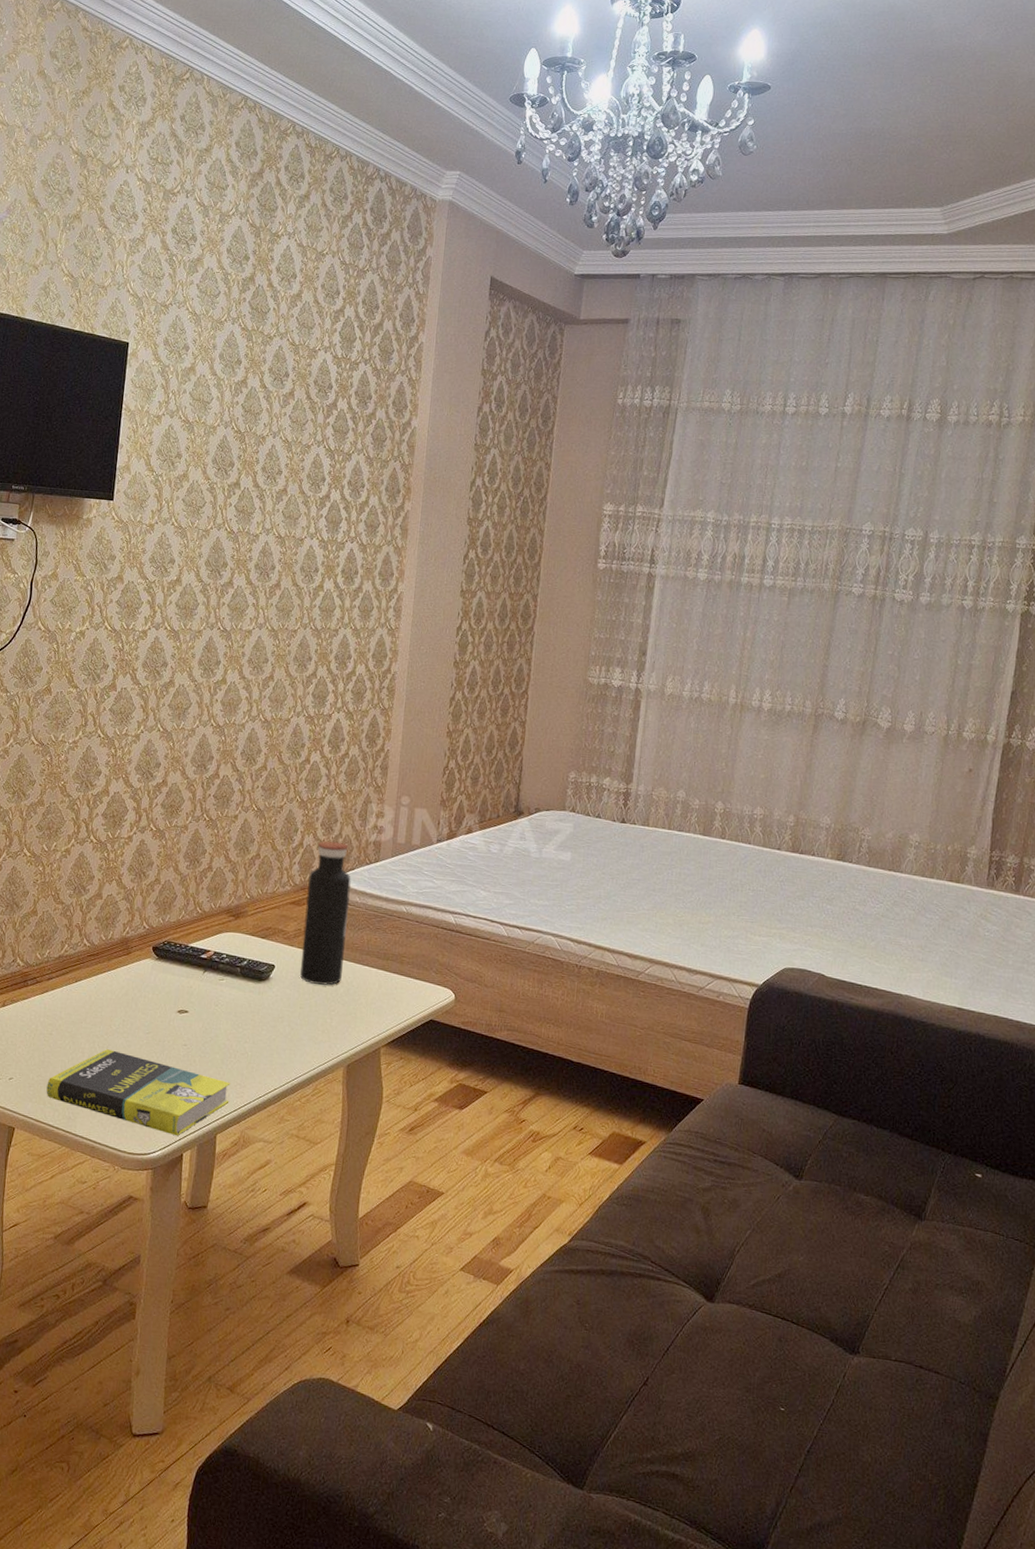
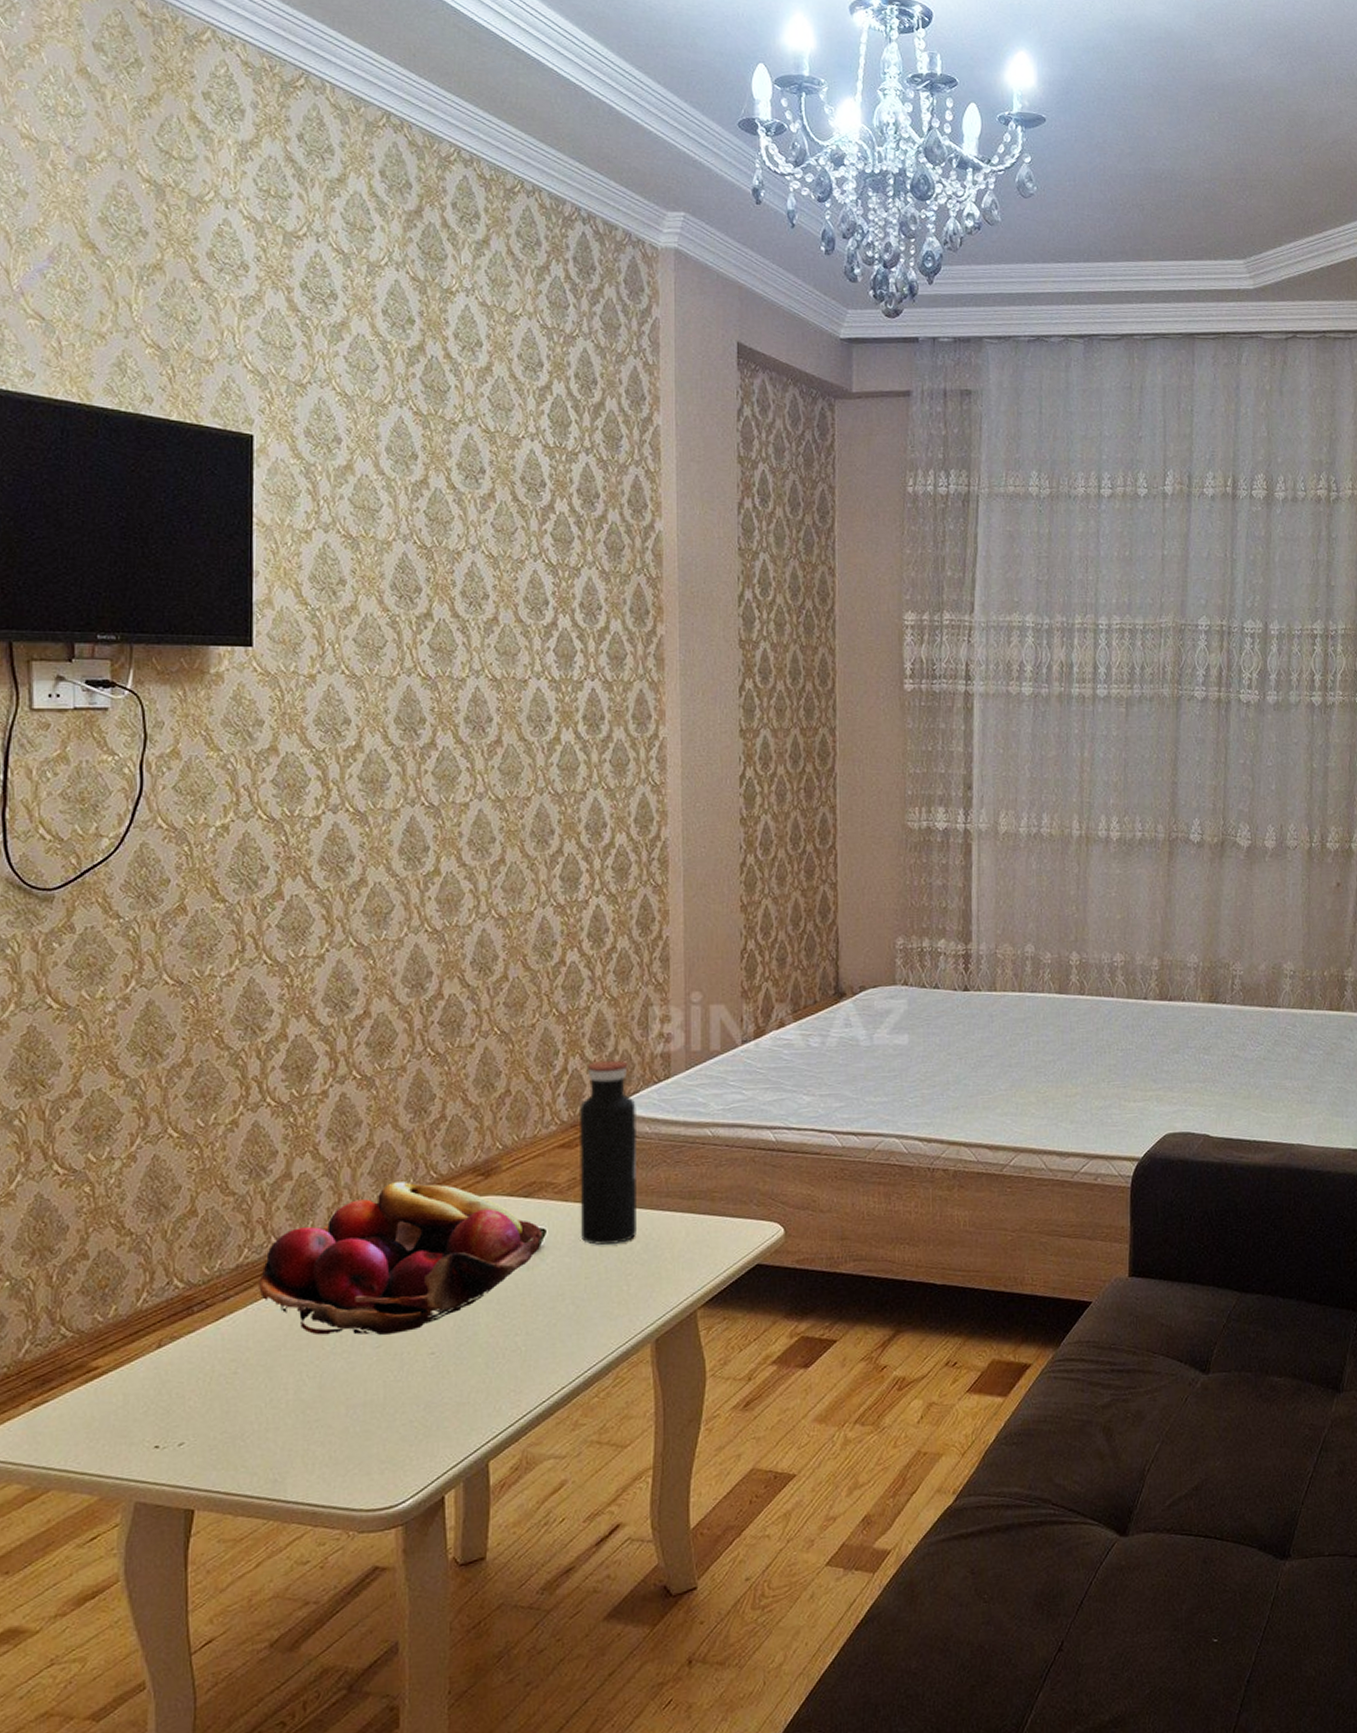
book: present [46,1049,230,1136] -> none [236,1378,502,1475]
fruit basket: none [72,912,273,1026] -> present [259,1182,543,1335]

